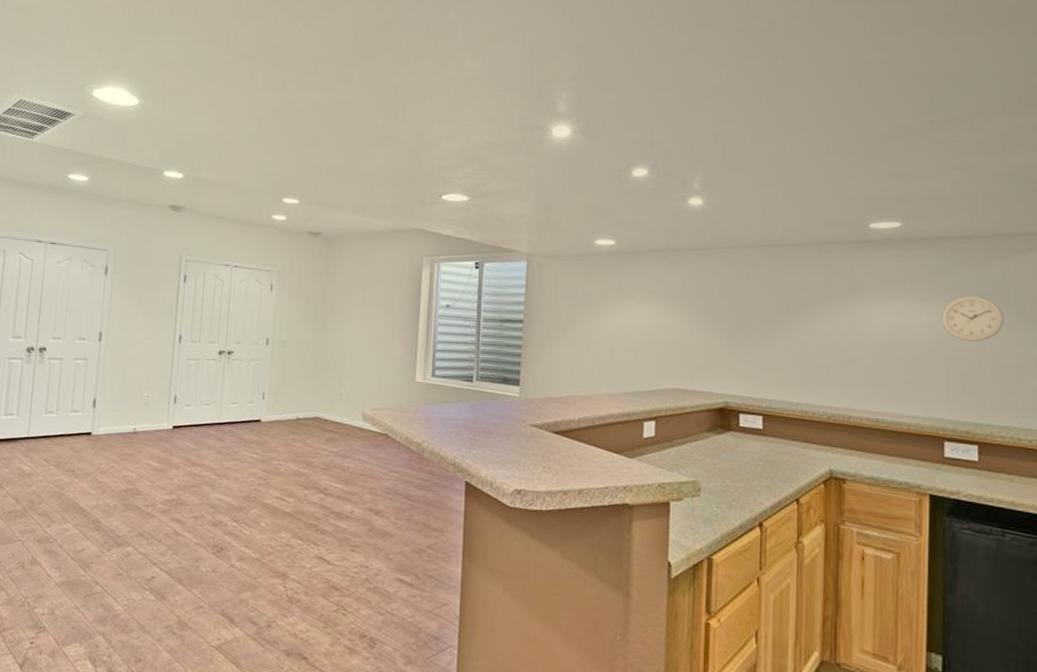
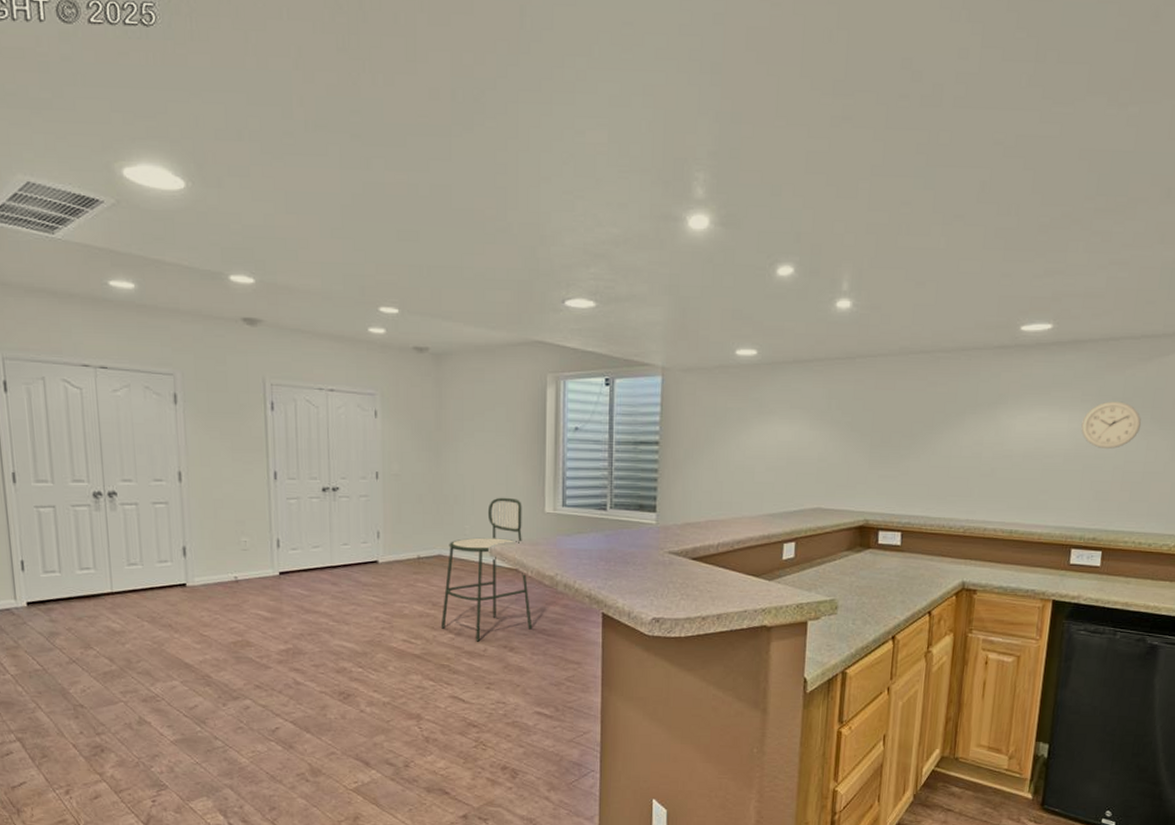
bar stool: none [312,365,398,503] -> present [440,497,533,642]

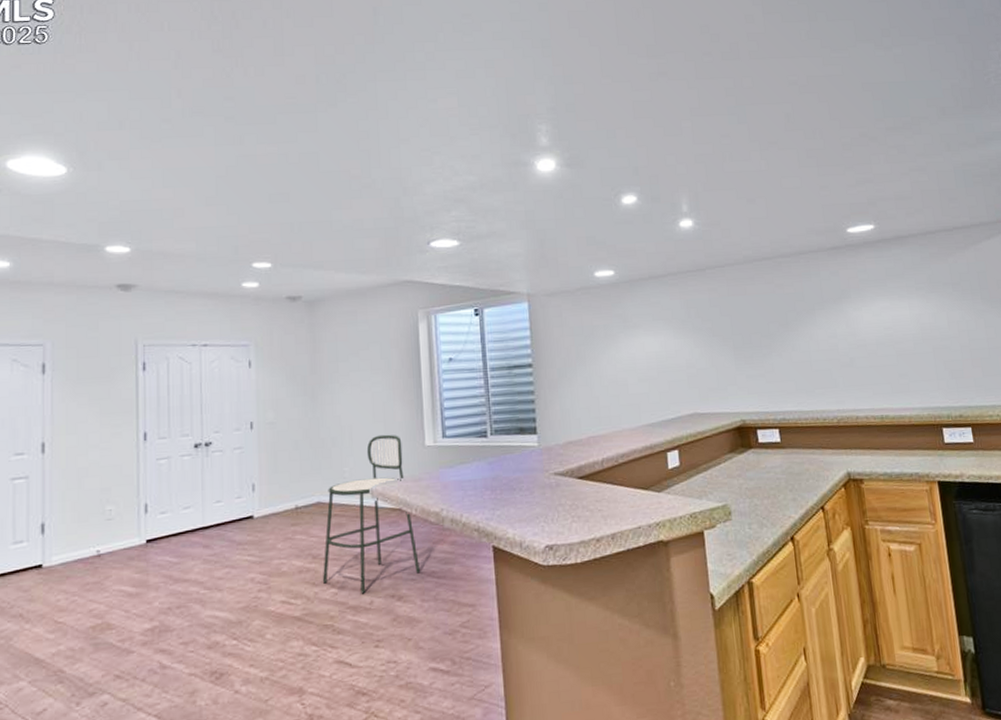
wall clock: present [1081,401,1141,449] -> none [921,286,975,330]

